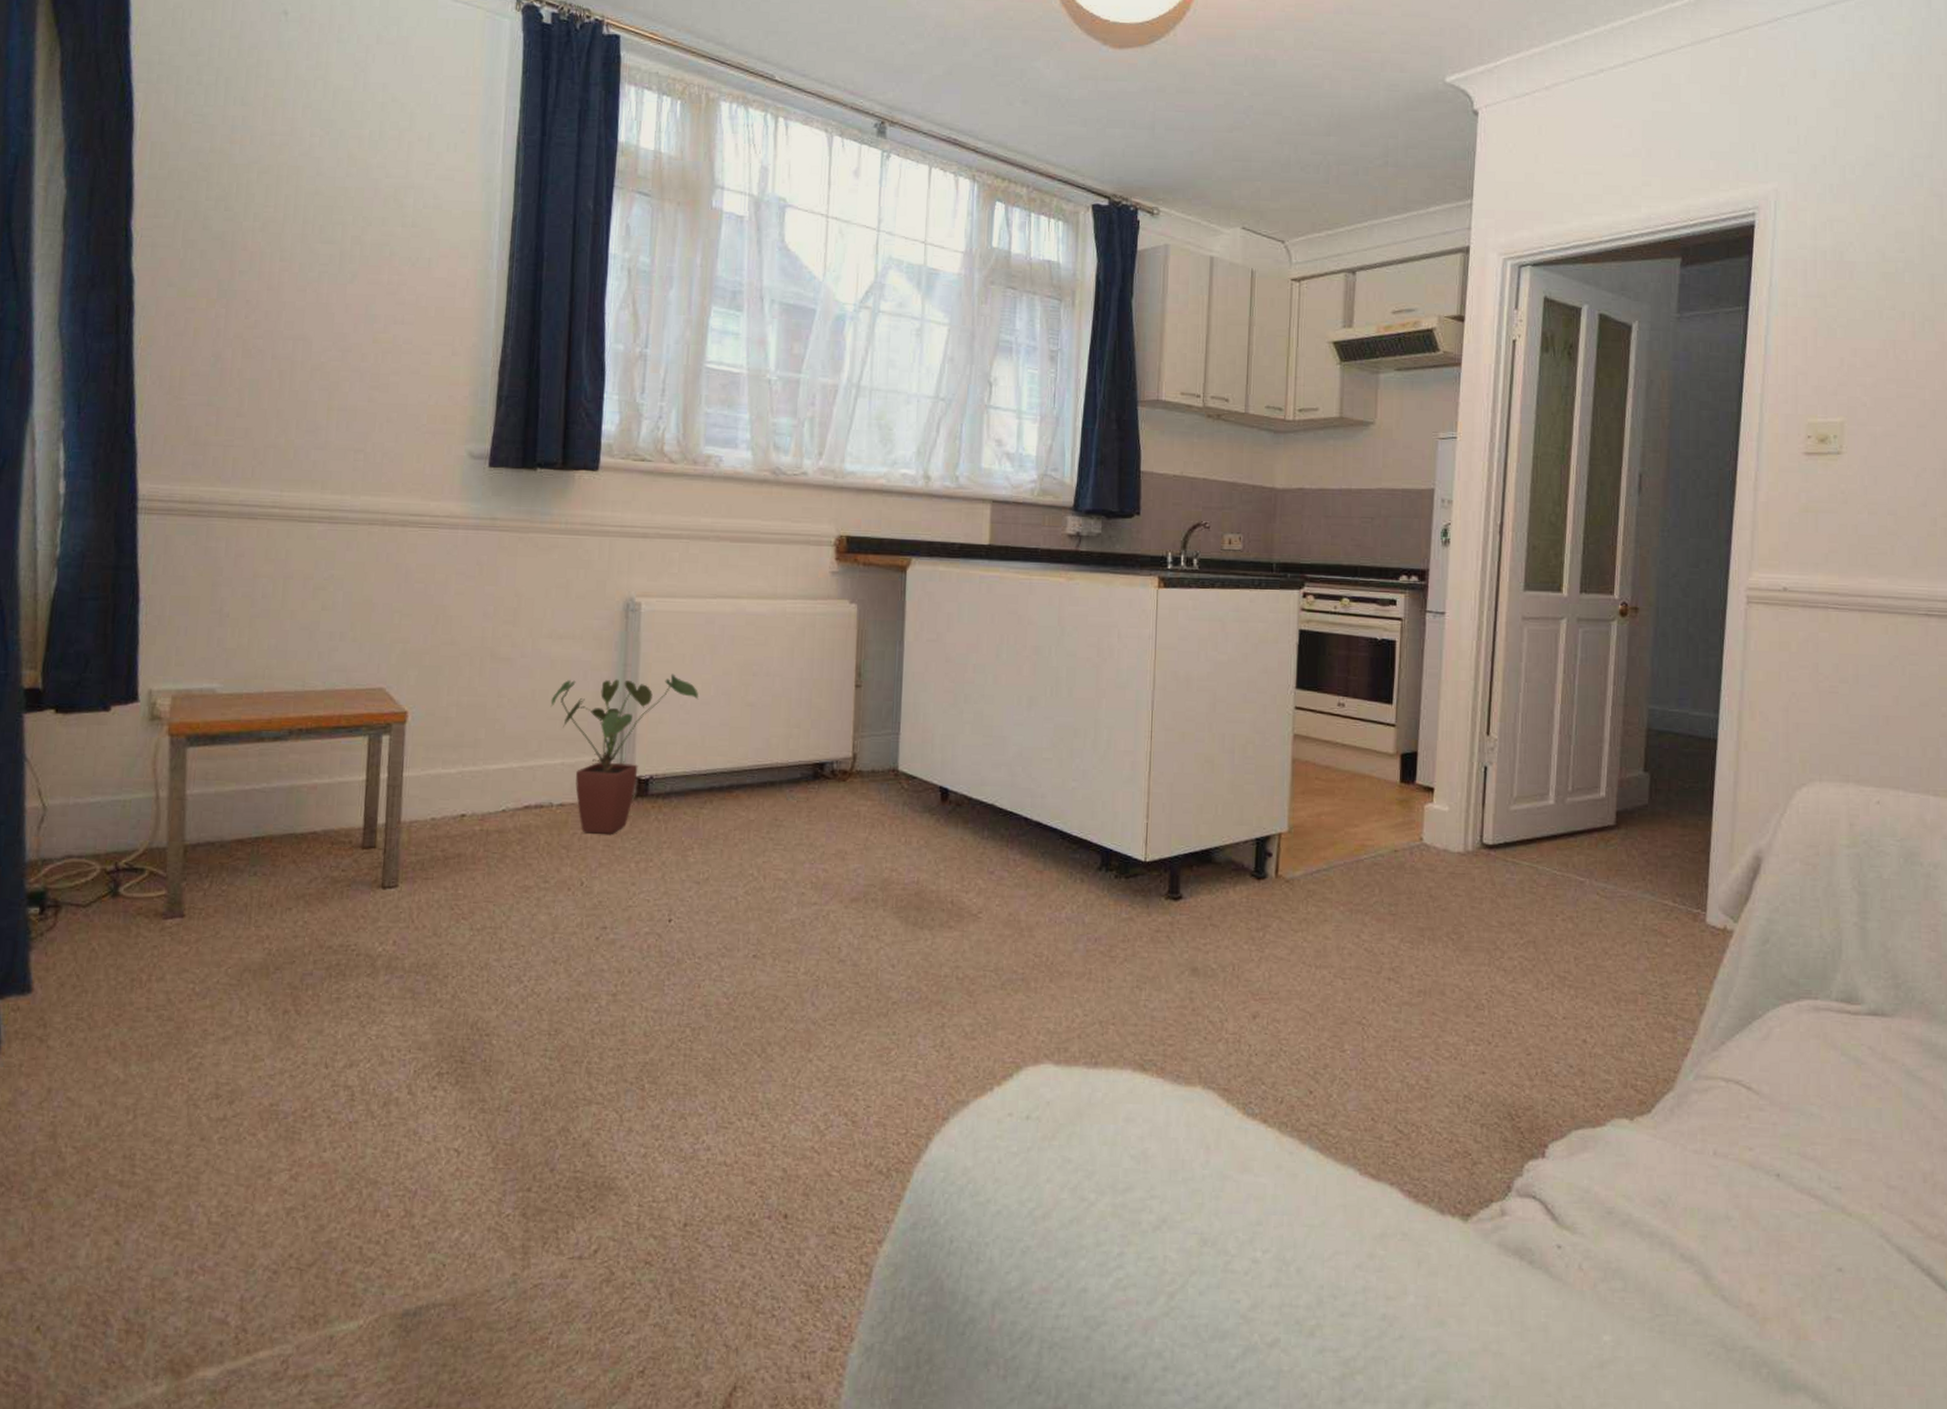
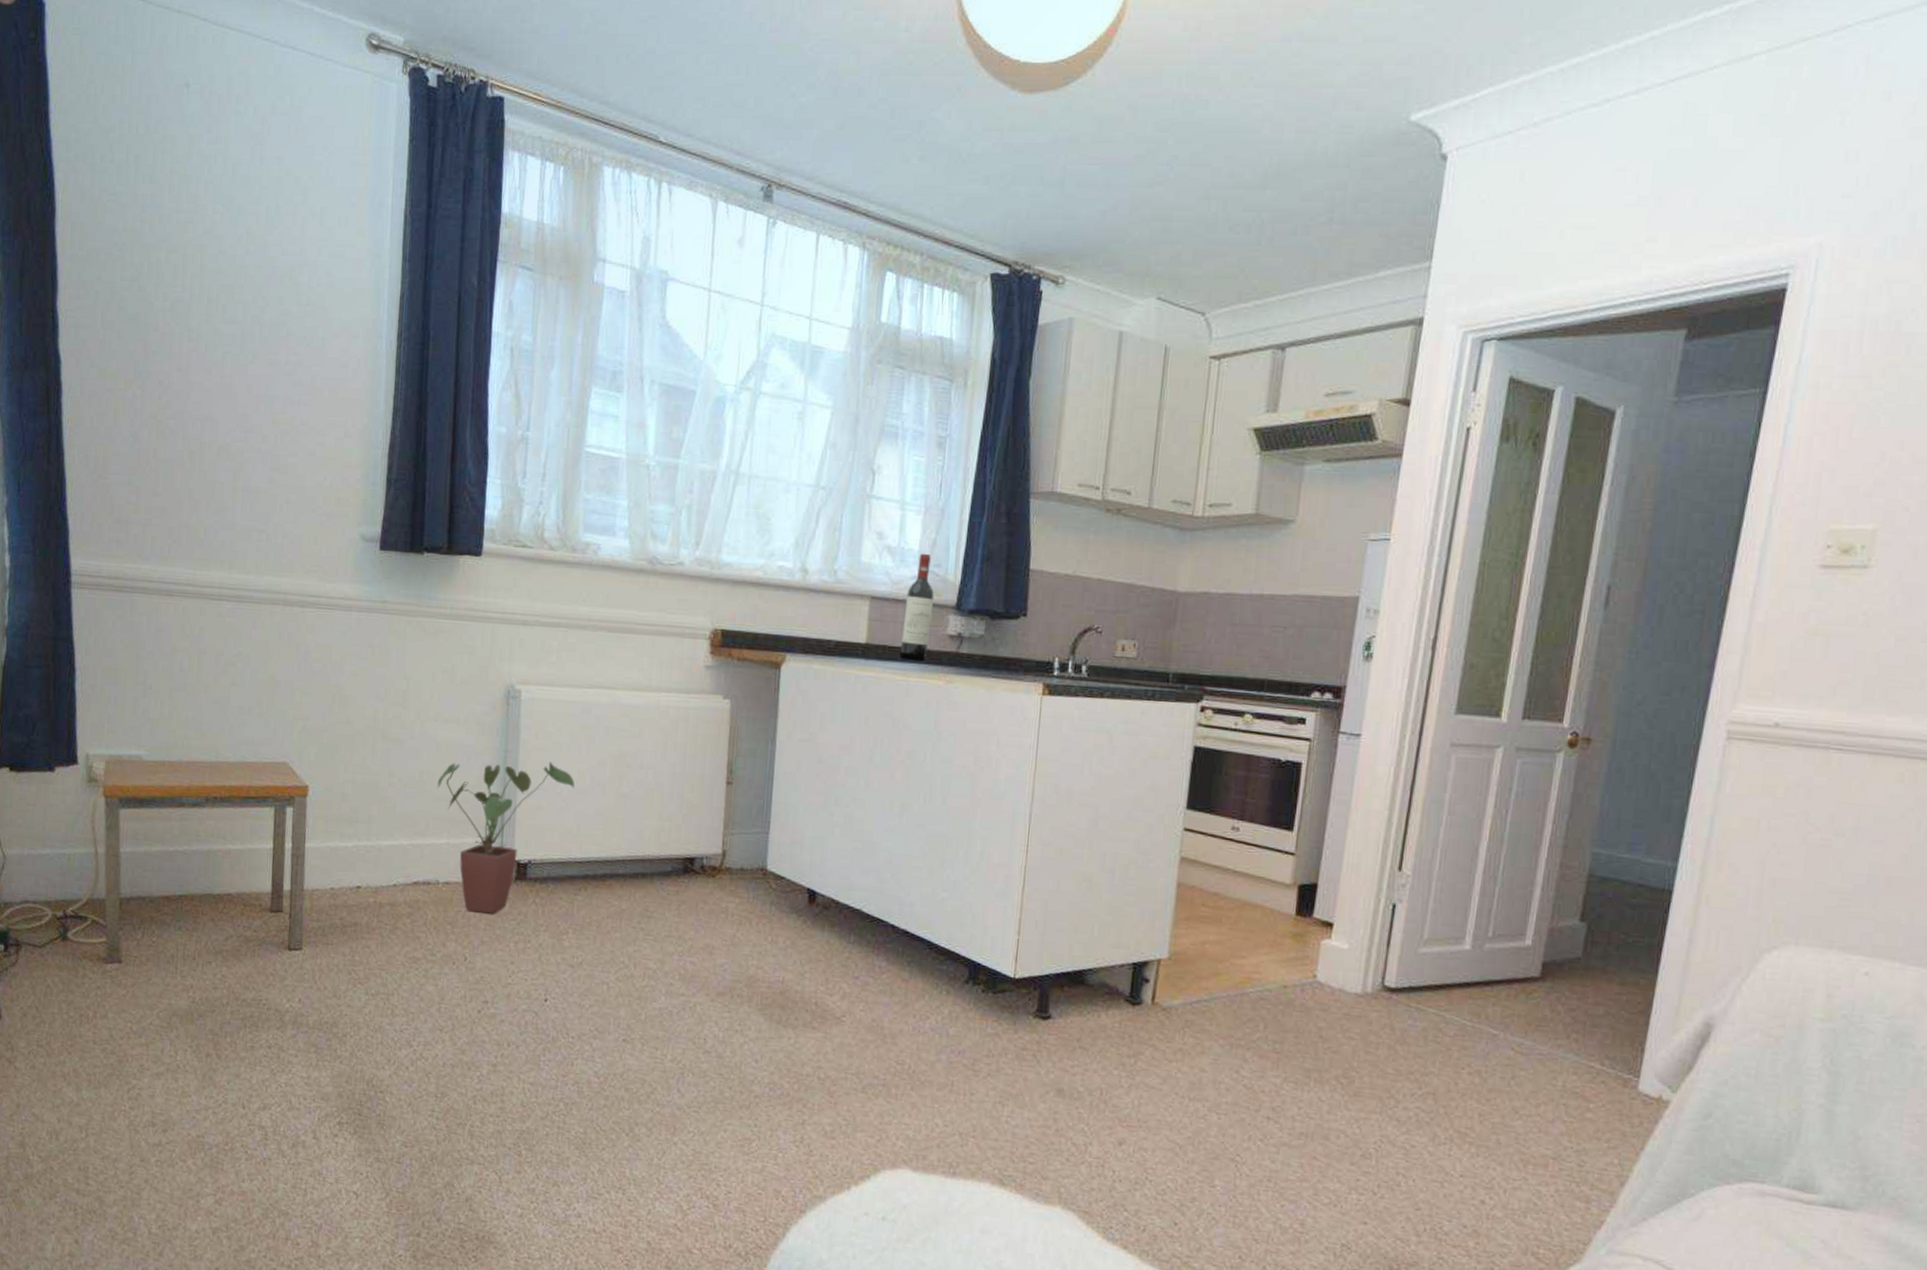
wine bottle: none [1021,458,1053,560] -> present [899,553,935,662]

